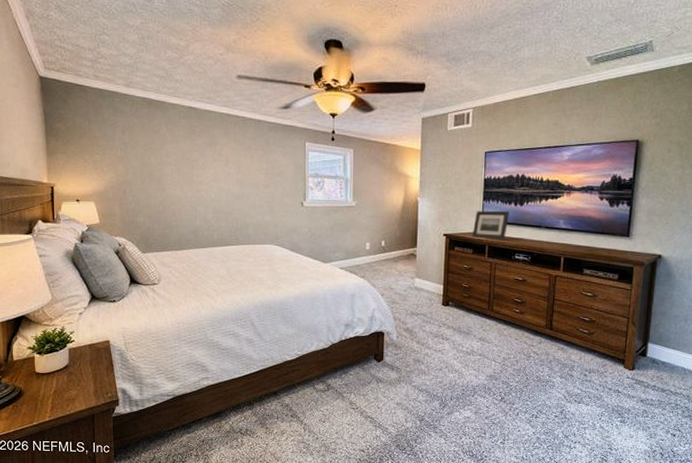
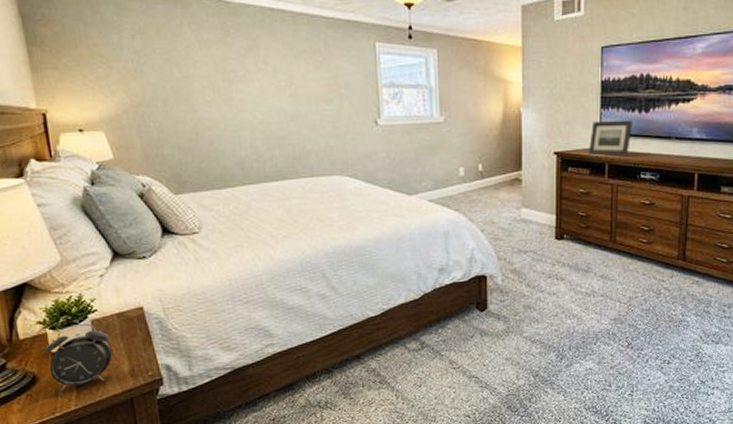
alarm clock: none [32,351,82,405] -> present [45,324,113,392]

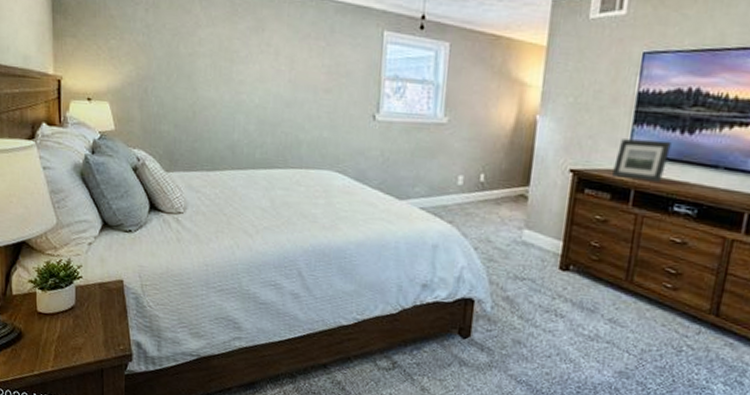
alarm clock: present [45,324,113,392] -> none [33,288,90,352]

